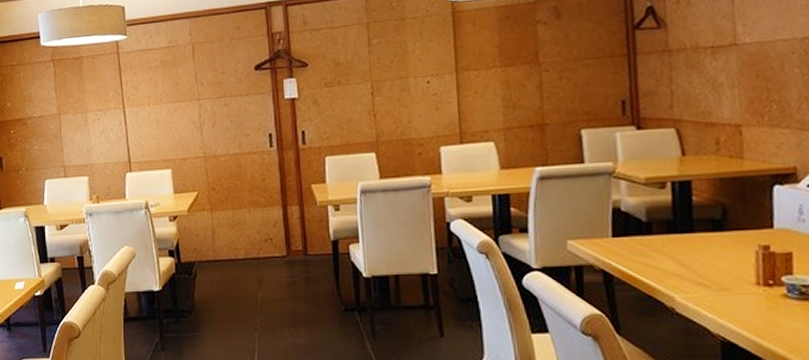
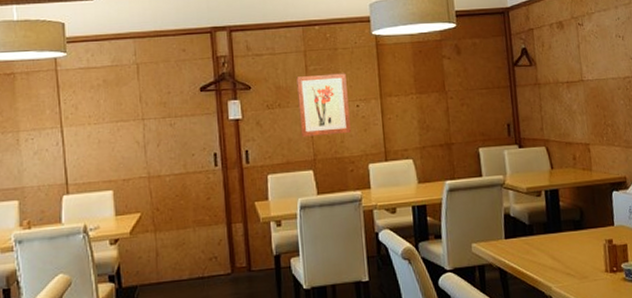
wall art: none [358,45,420,117] -> present [296,73,351,137]

